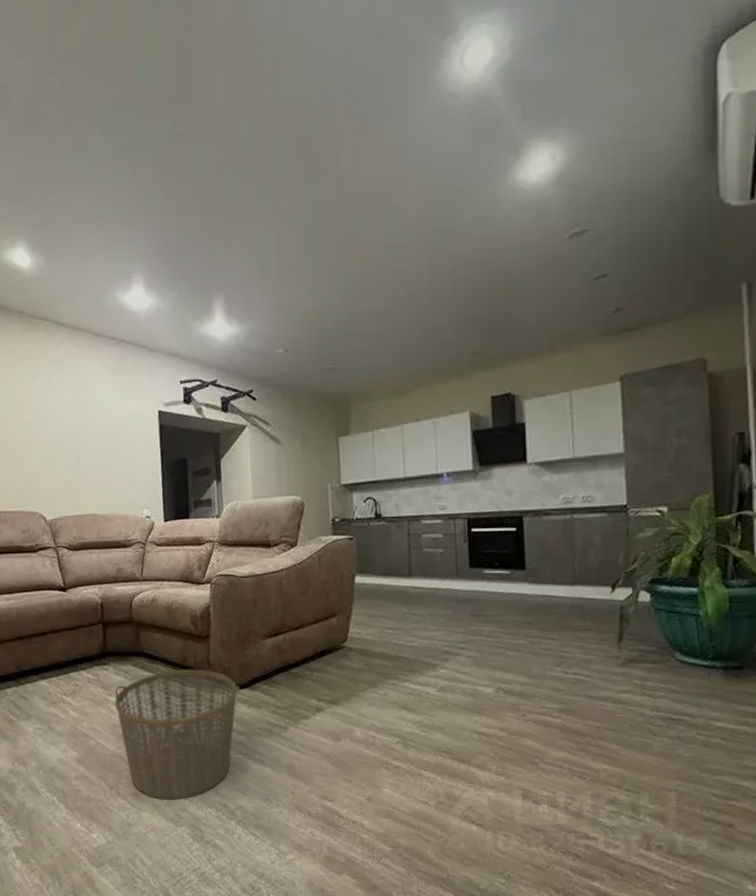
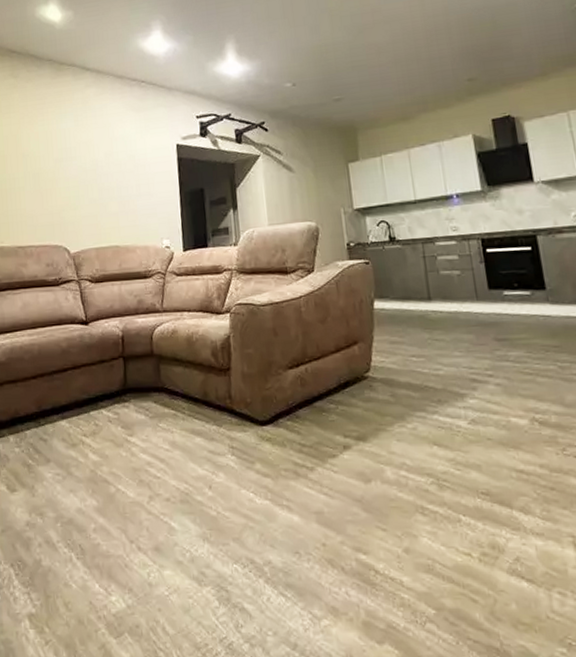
basket: present [114,669,240,800] -> none [134,404,263,555]

